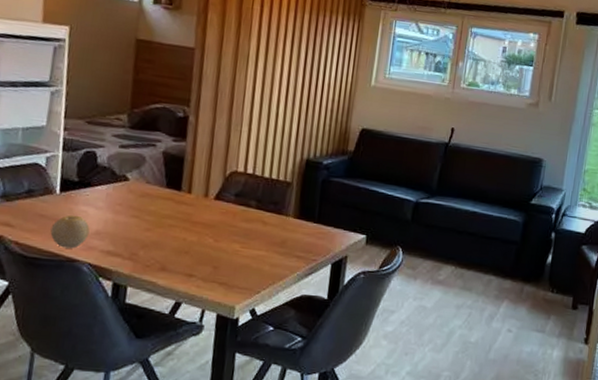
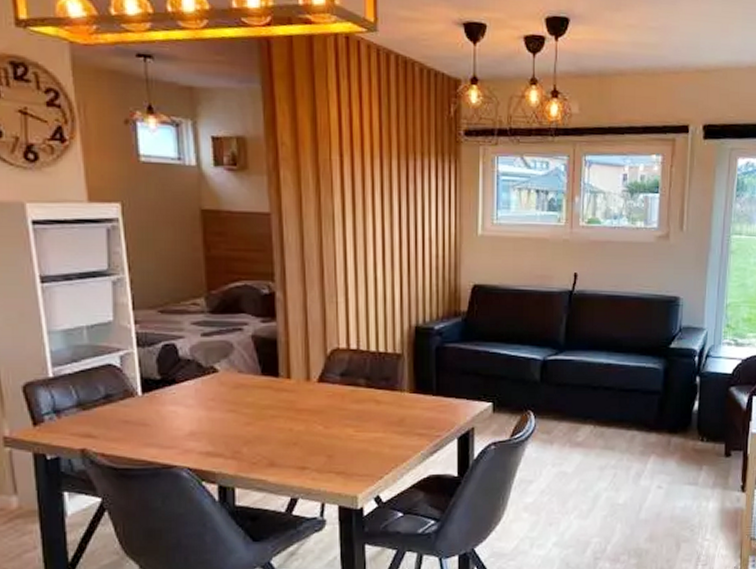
fruit: present [50,214,90,249] -> none [139,417,183,454]

